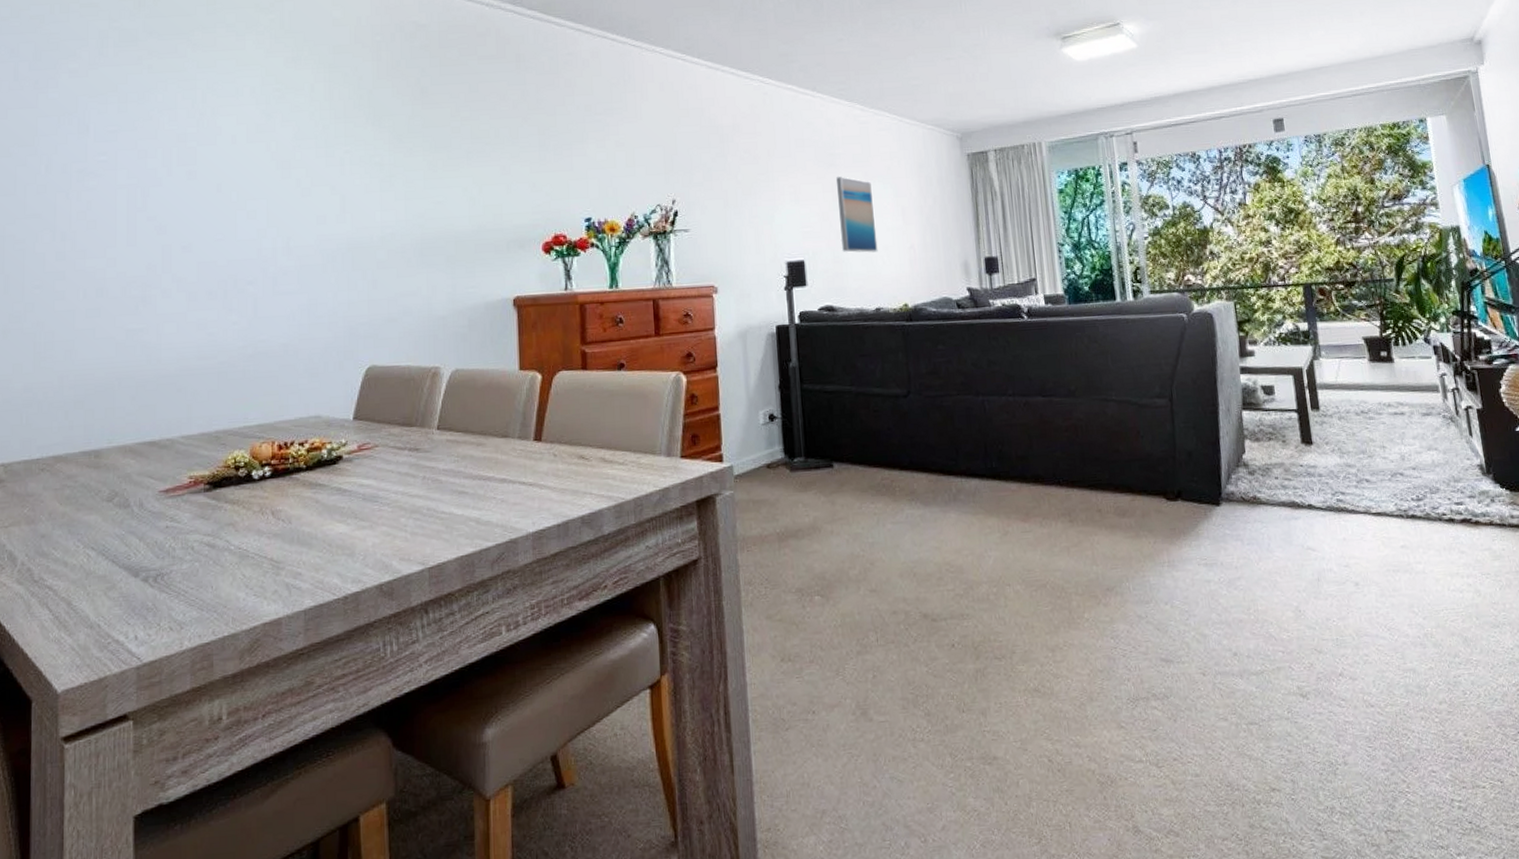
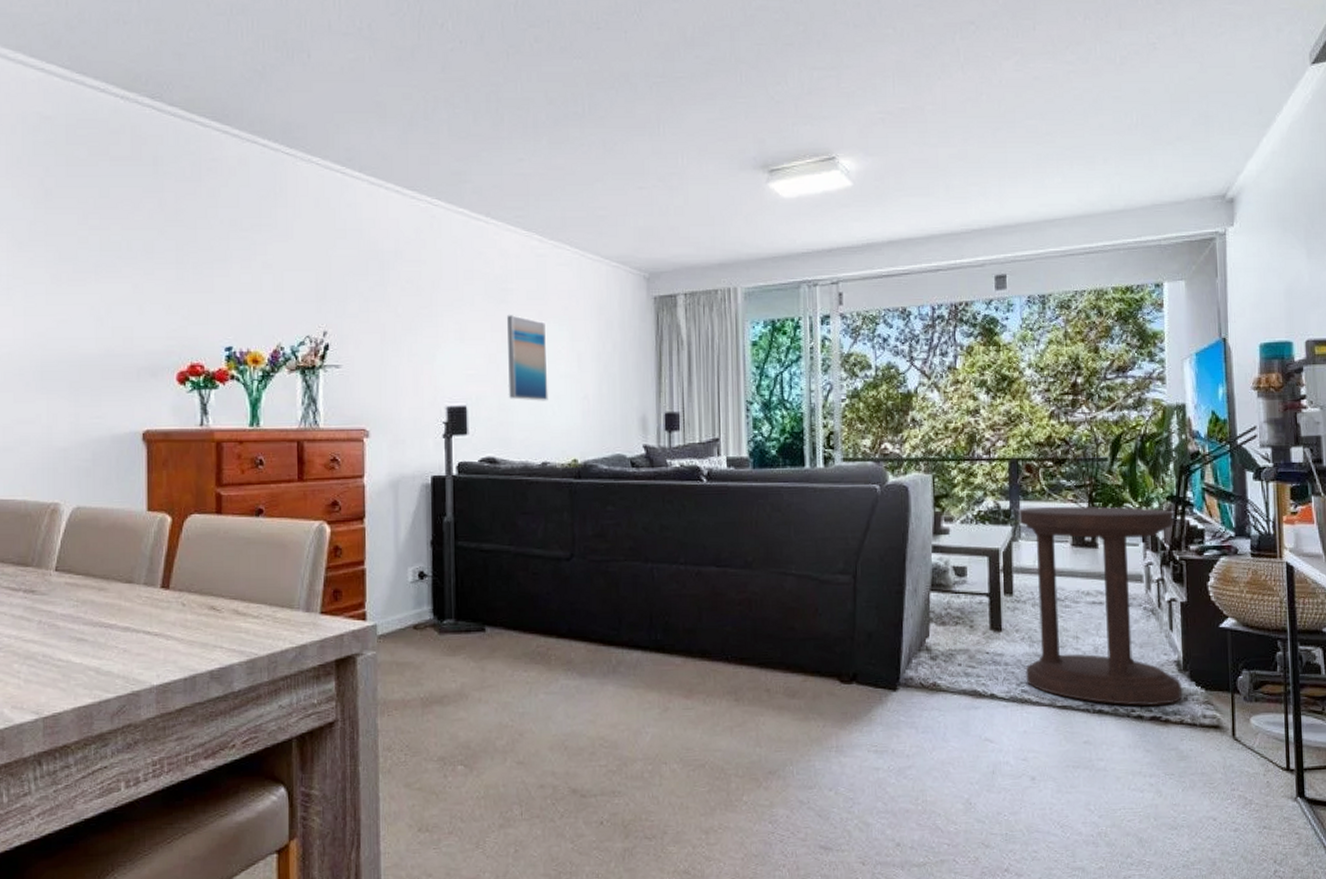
side table: none [1316,322,1489,509] -> present [1018,505,1183,706]

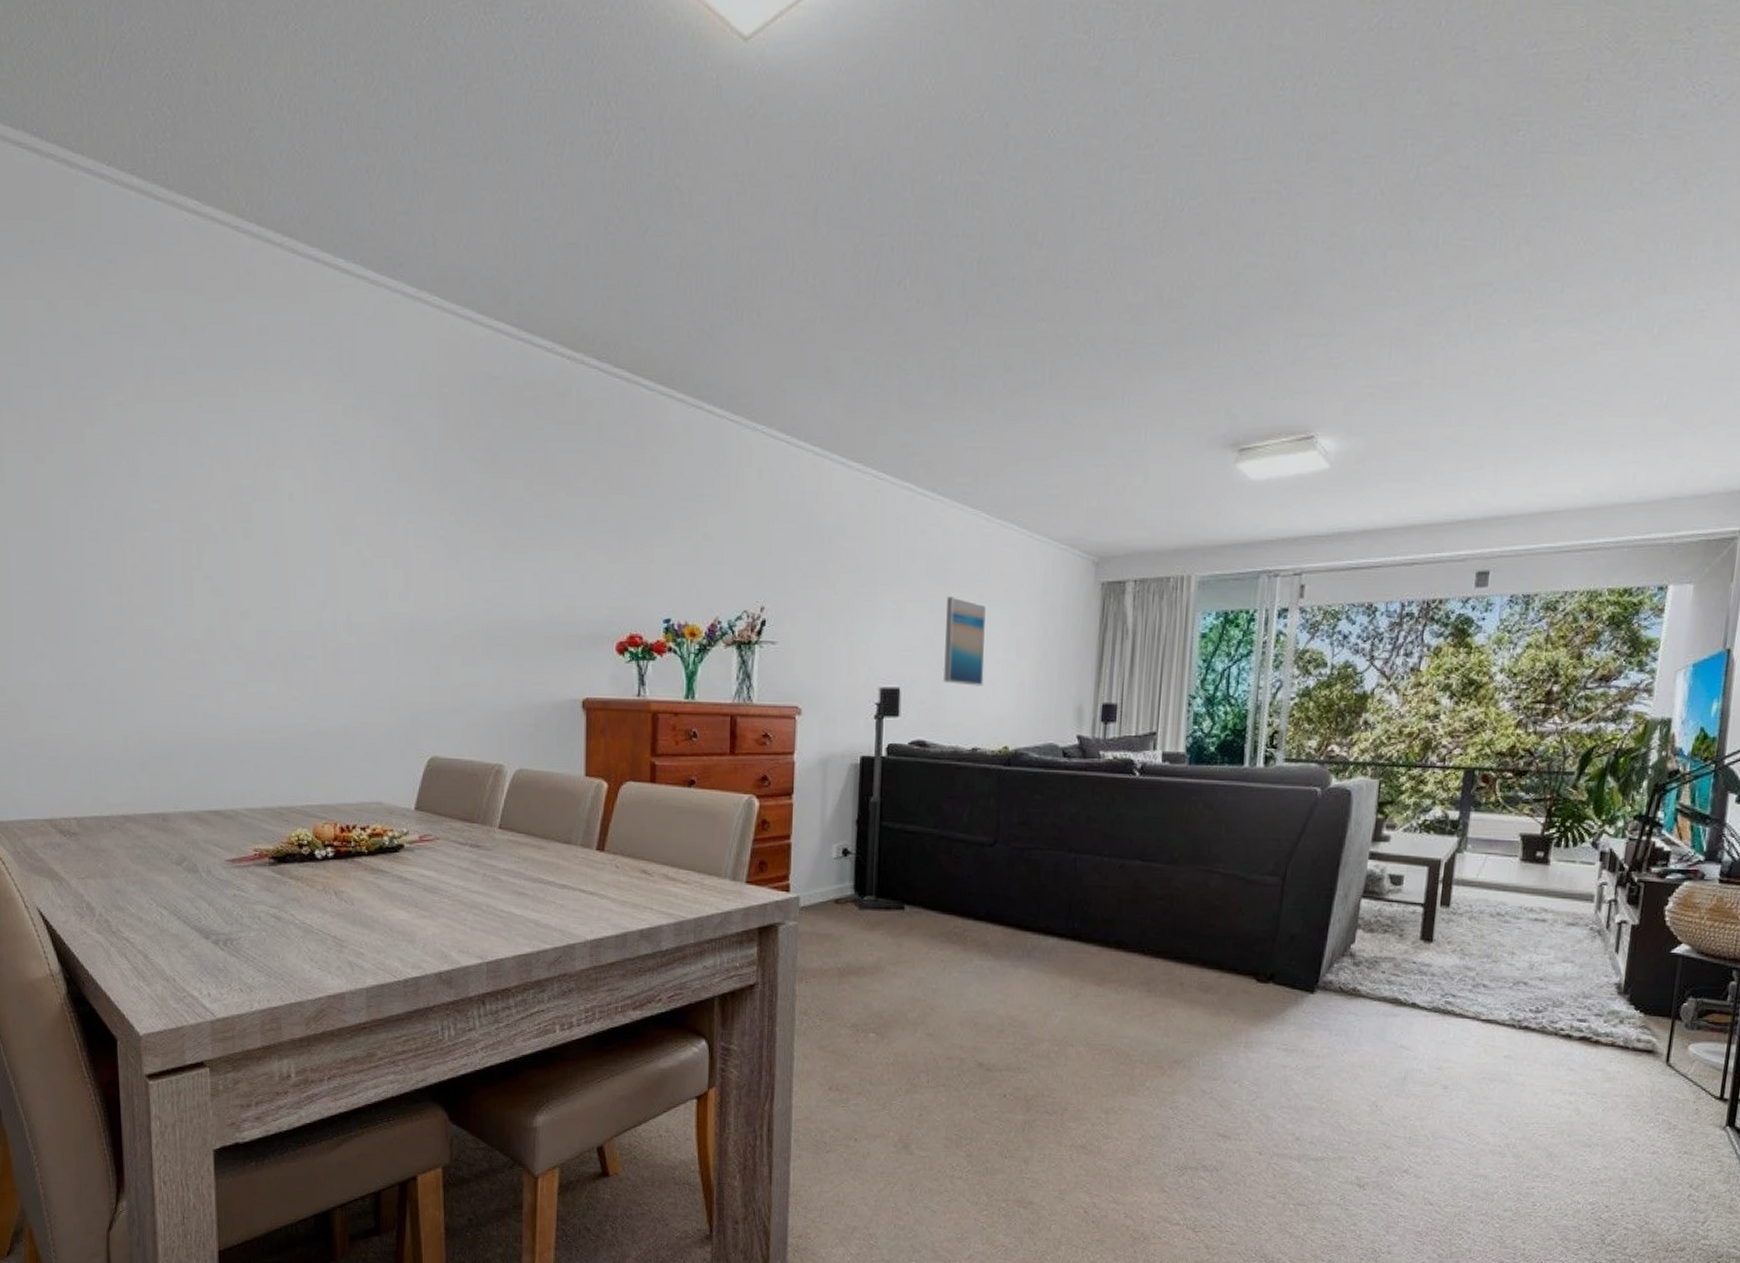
side table: present [1018,505,1183,706] -> none [1451,818,1639,1026]

